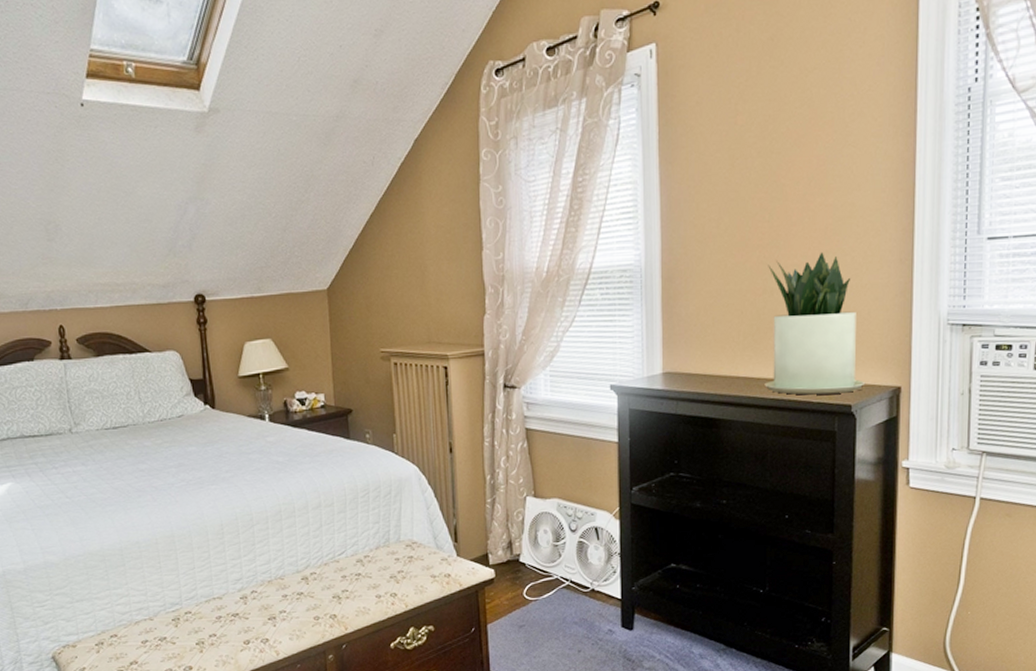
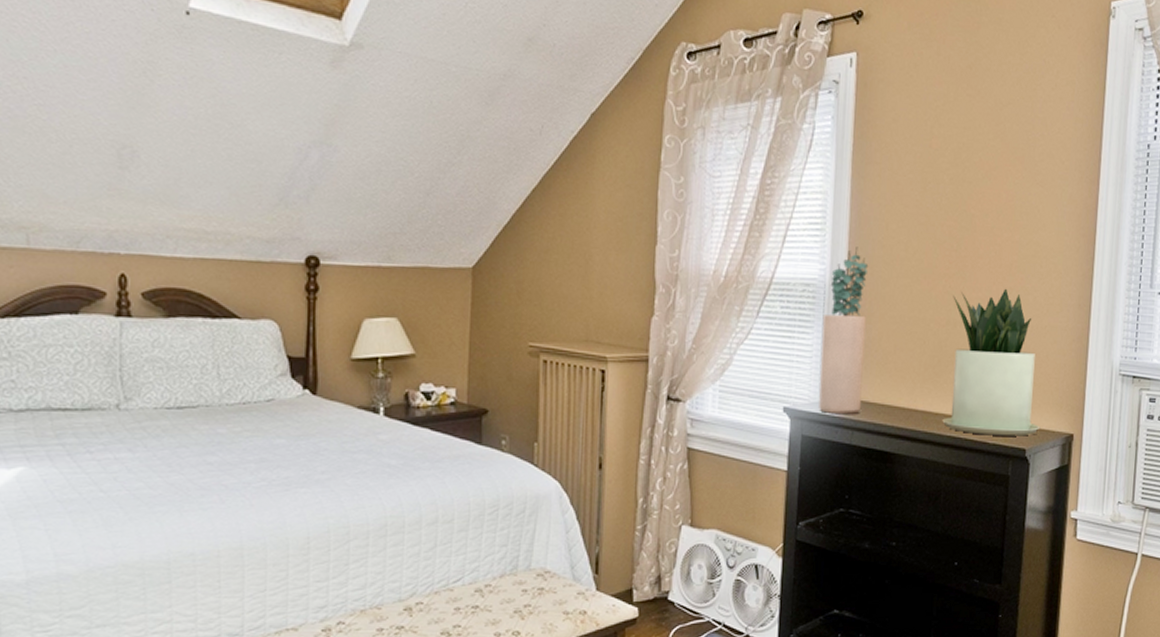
vase: none [641,229,683,387] -> present [819,246,869,414]

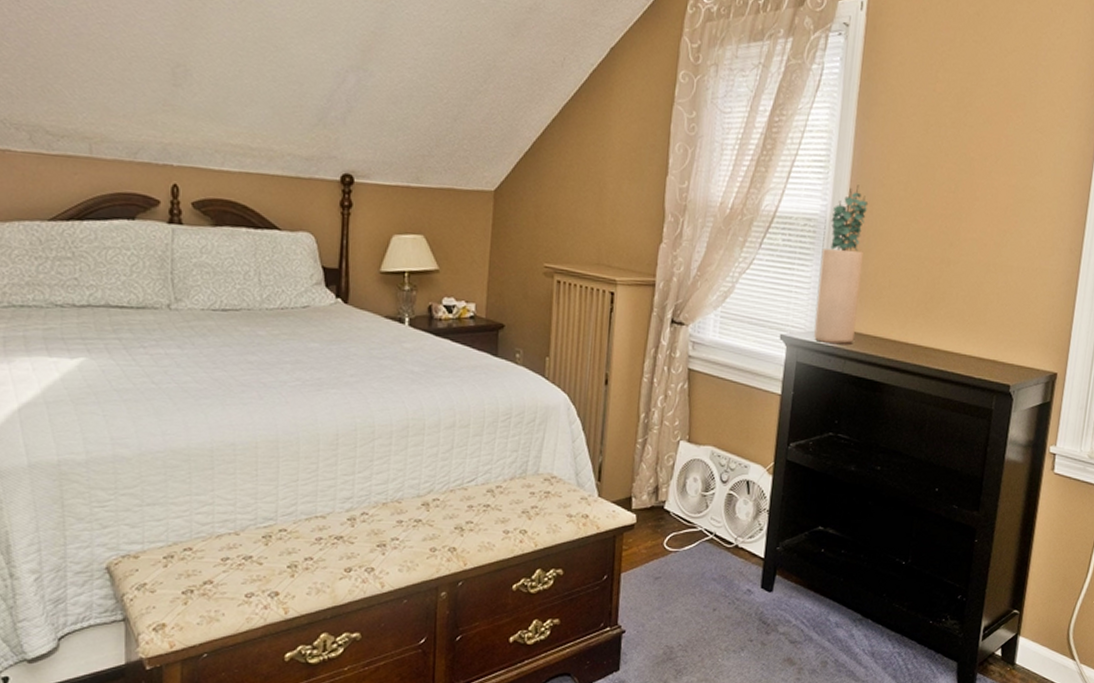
planter: present [942,288,1041,436] -> none [931,230,1026,373]

